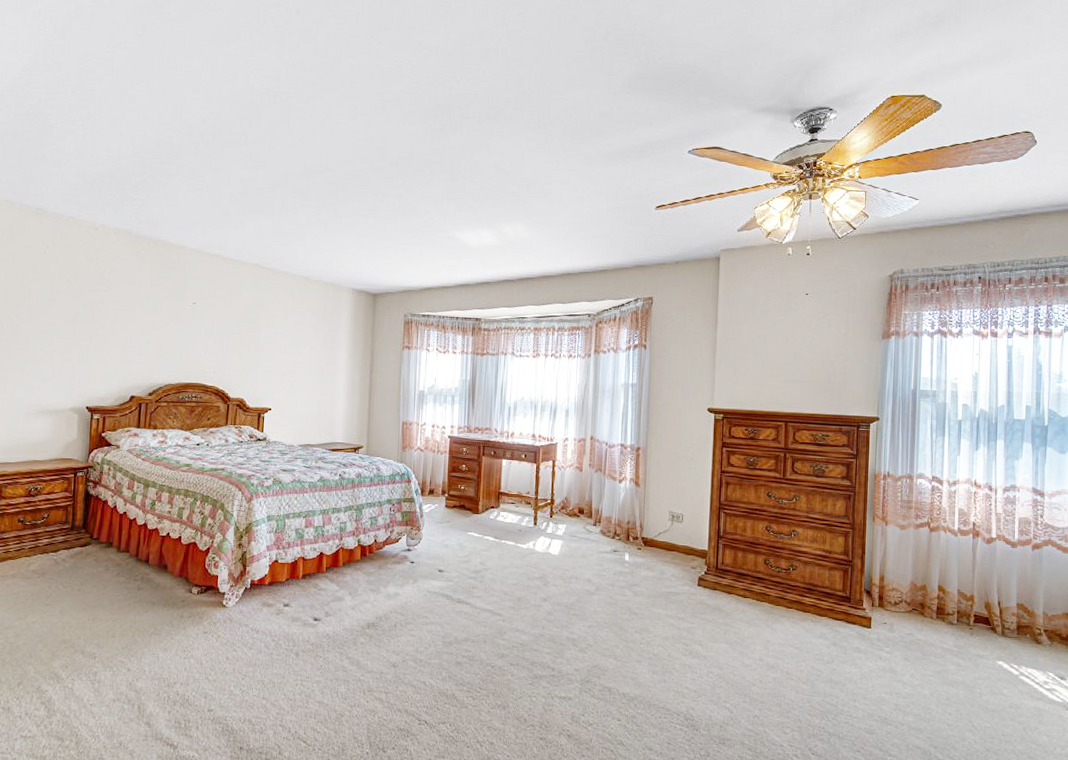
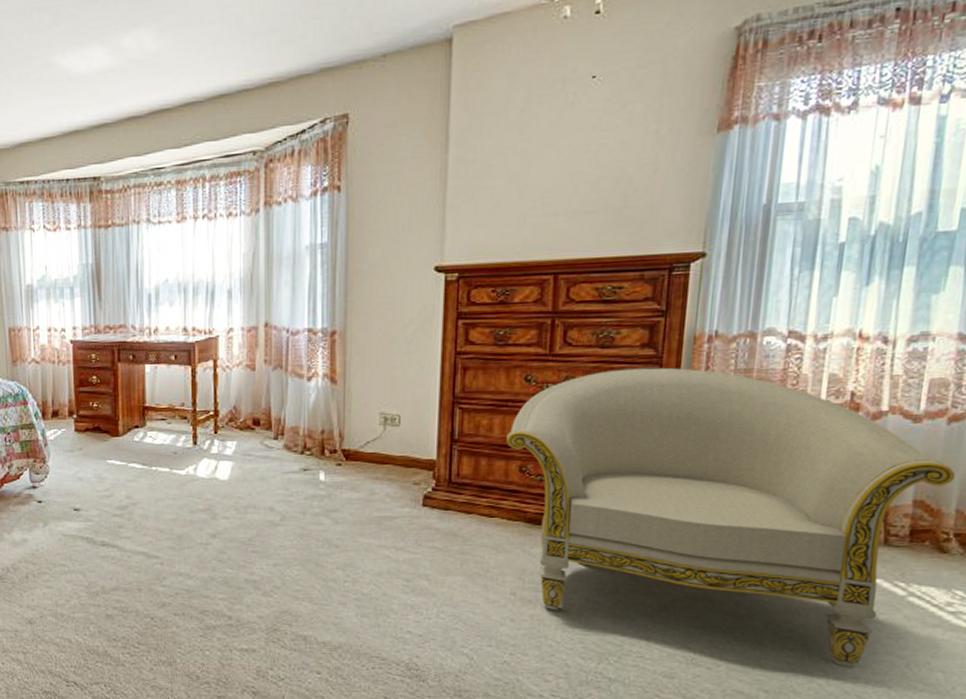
armchair: none [755,493,1041,729] -> present [506,367,956,667]

